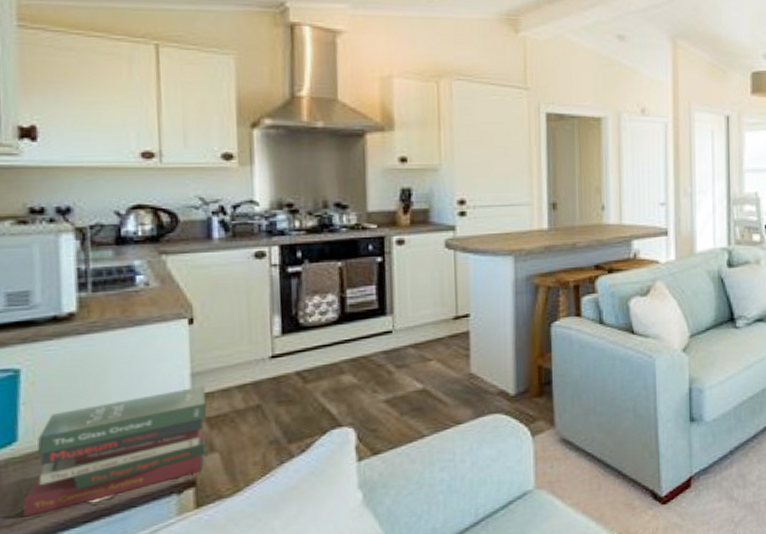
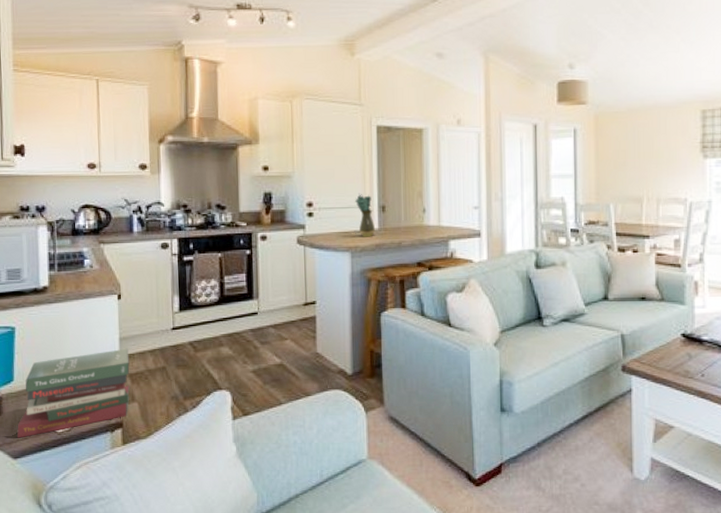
vase: none [518,188,545,239] -> present [354,193,376,237]

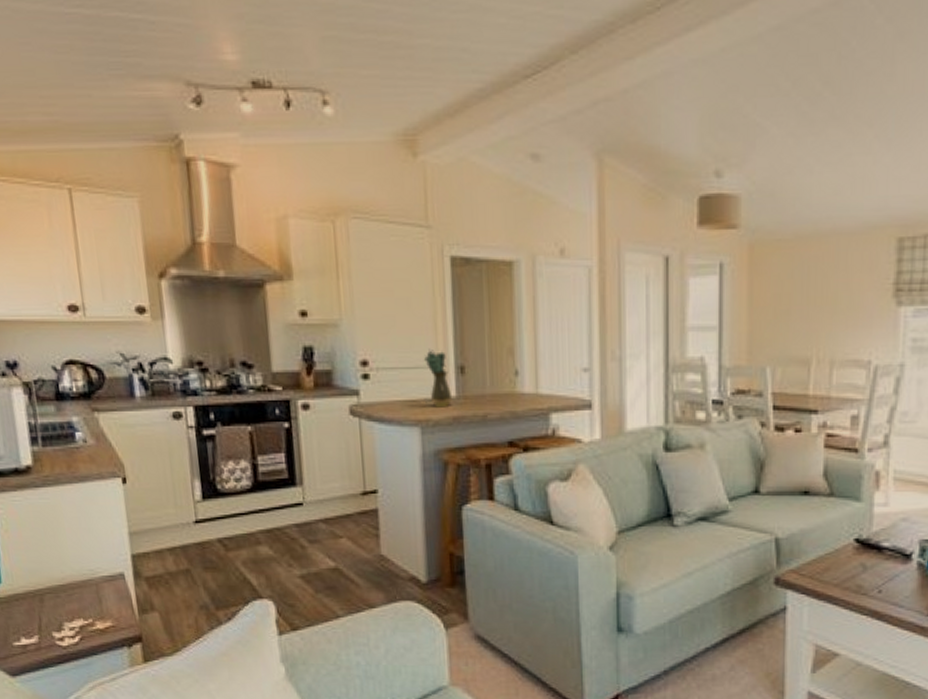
books: present [16,348,130,438] -> none [11,545,148,652]

